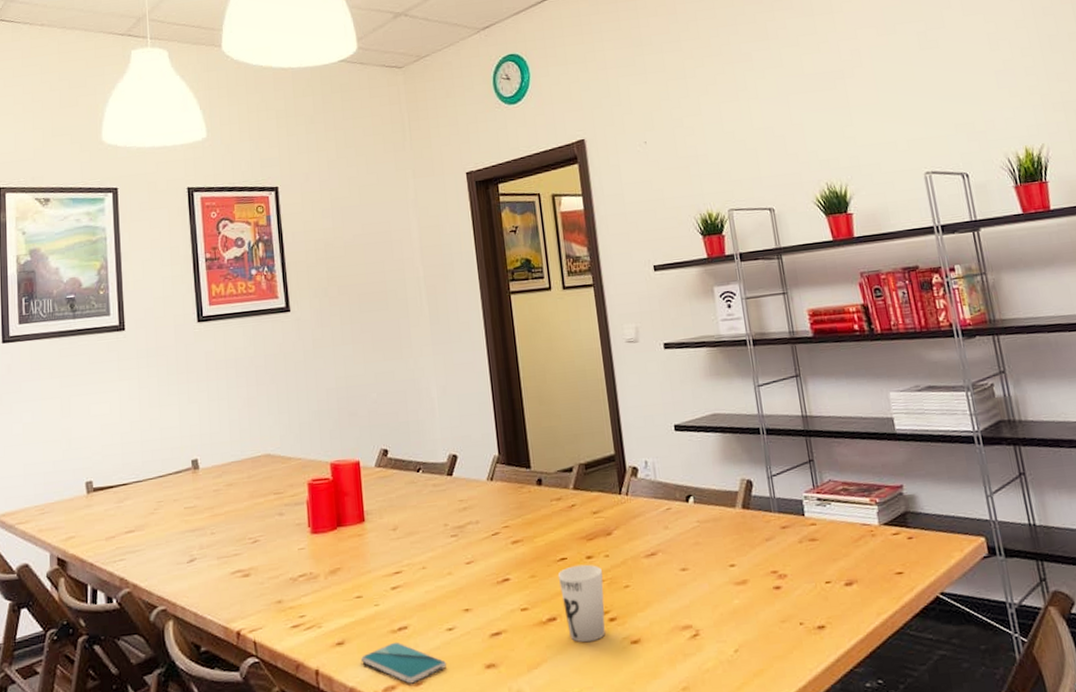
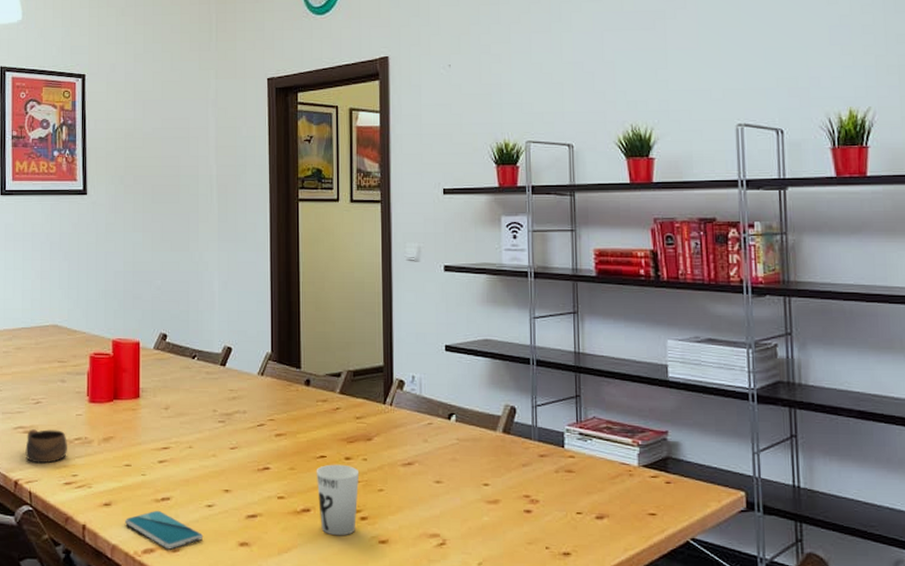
cup: none [246,568,292,609] -> present [25,429,67,464]

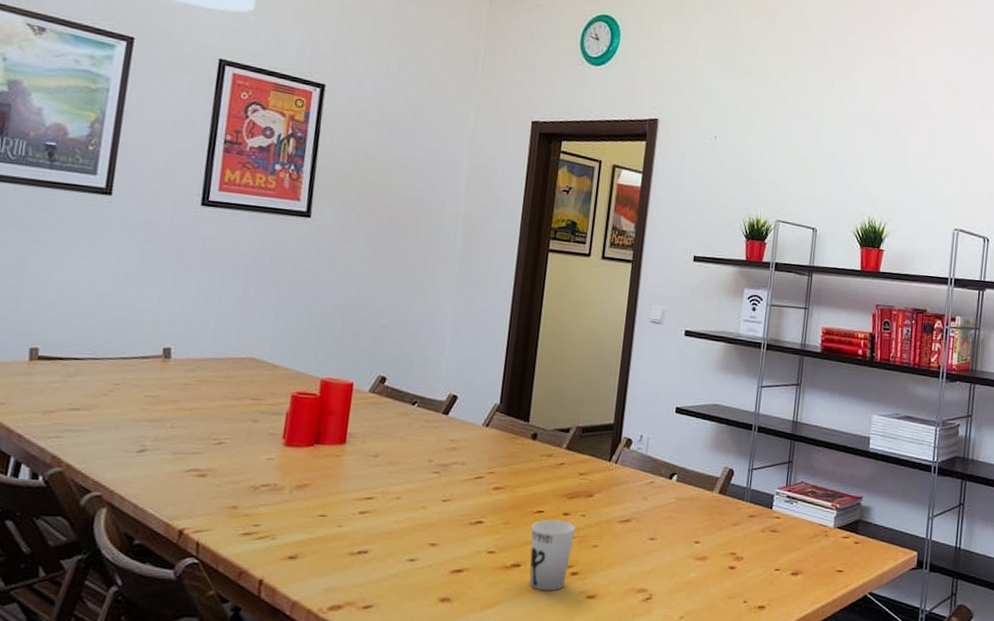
cup: present [25,429,67,464] -> none [197,472,252,512]
smartphone: present [124,510,204,550] -> none [311,564,401,606]

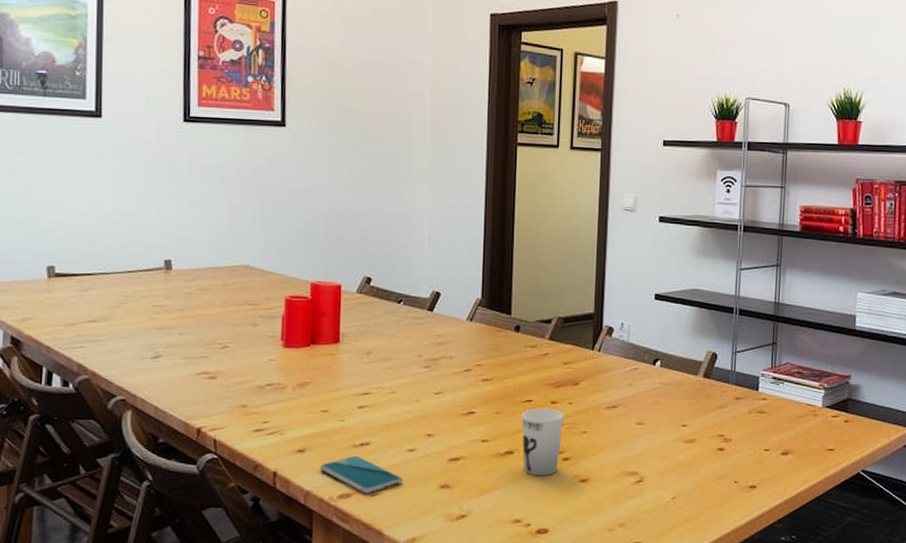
smartphone: none [311,564,401,606] -> present [319,455,404,494]

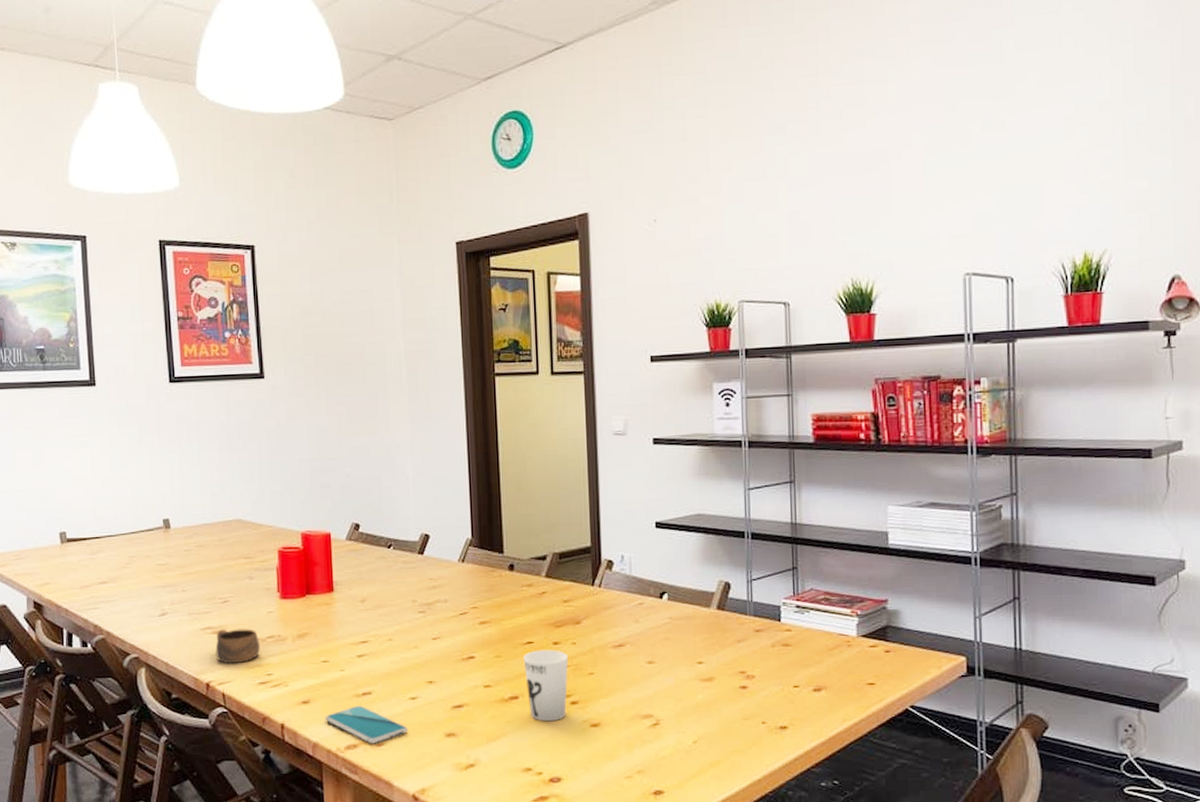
cup: none [210,375,258,410] -> present [215,629,260,664]

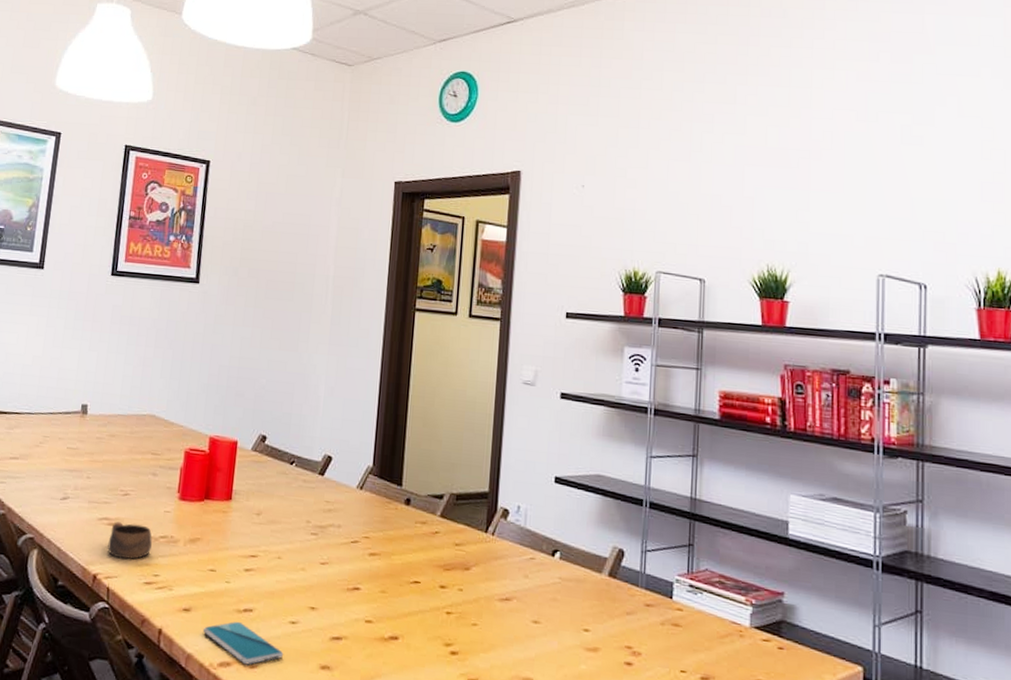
cup: present [523,649,569,722] -> none [408,591,454,670]

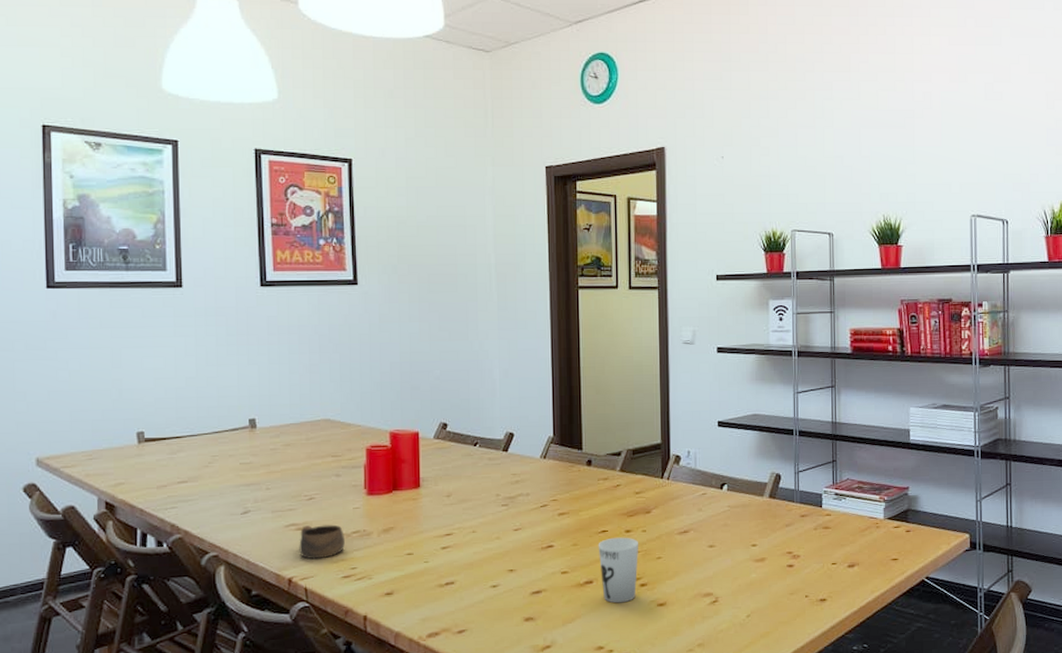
smartphone: present [203,621,284,665] -> none [407,594,489,631]
cup: none [408,591,454,670] -> present [598,537,639,603]

